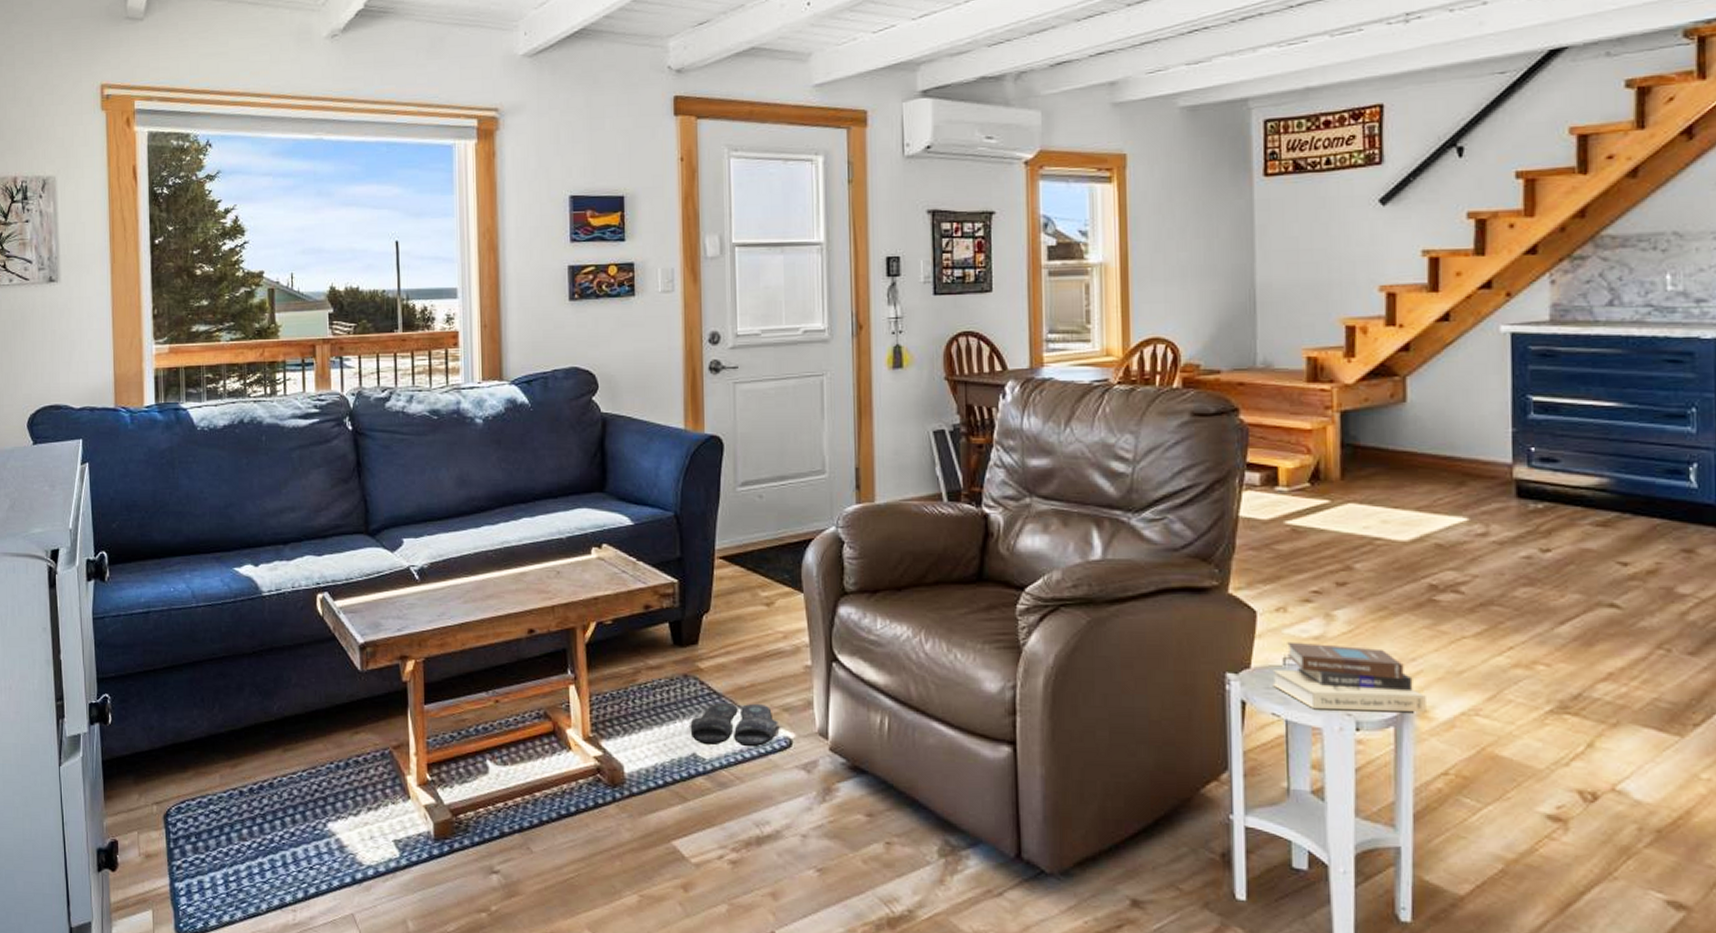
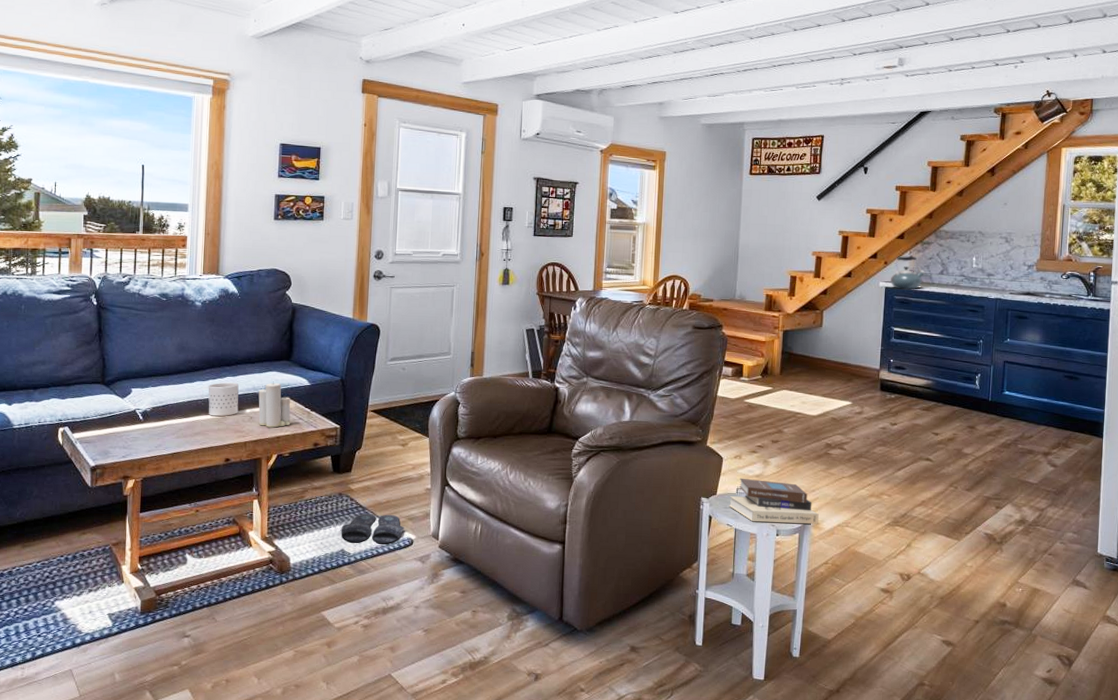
mug: none [499,525,541,573] -> present [208,382,239,417]
candle: none [566,521,612,585] -> present [258,381,291,428]
kettle: none [1520,281,1581,335] -> present [891,256,925,290]

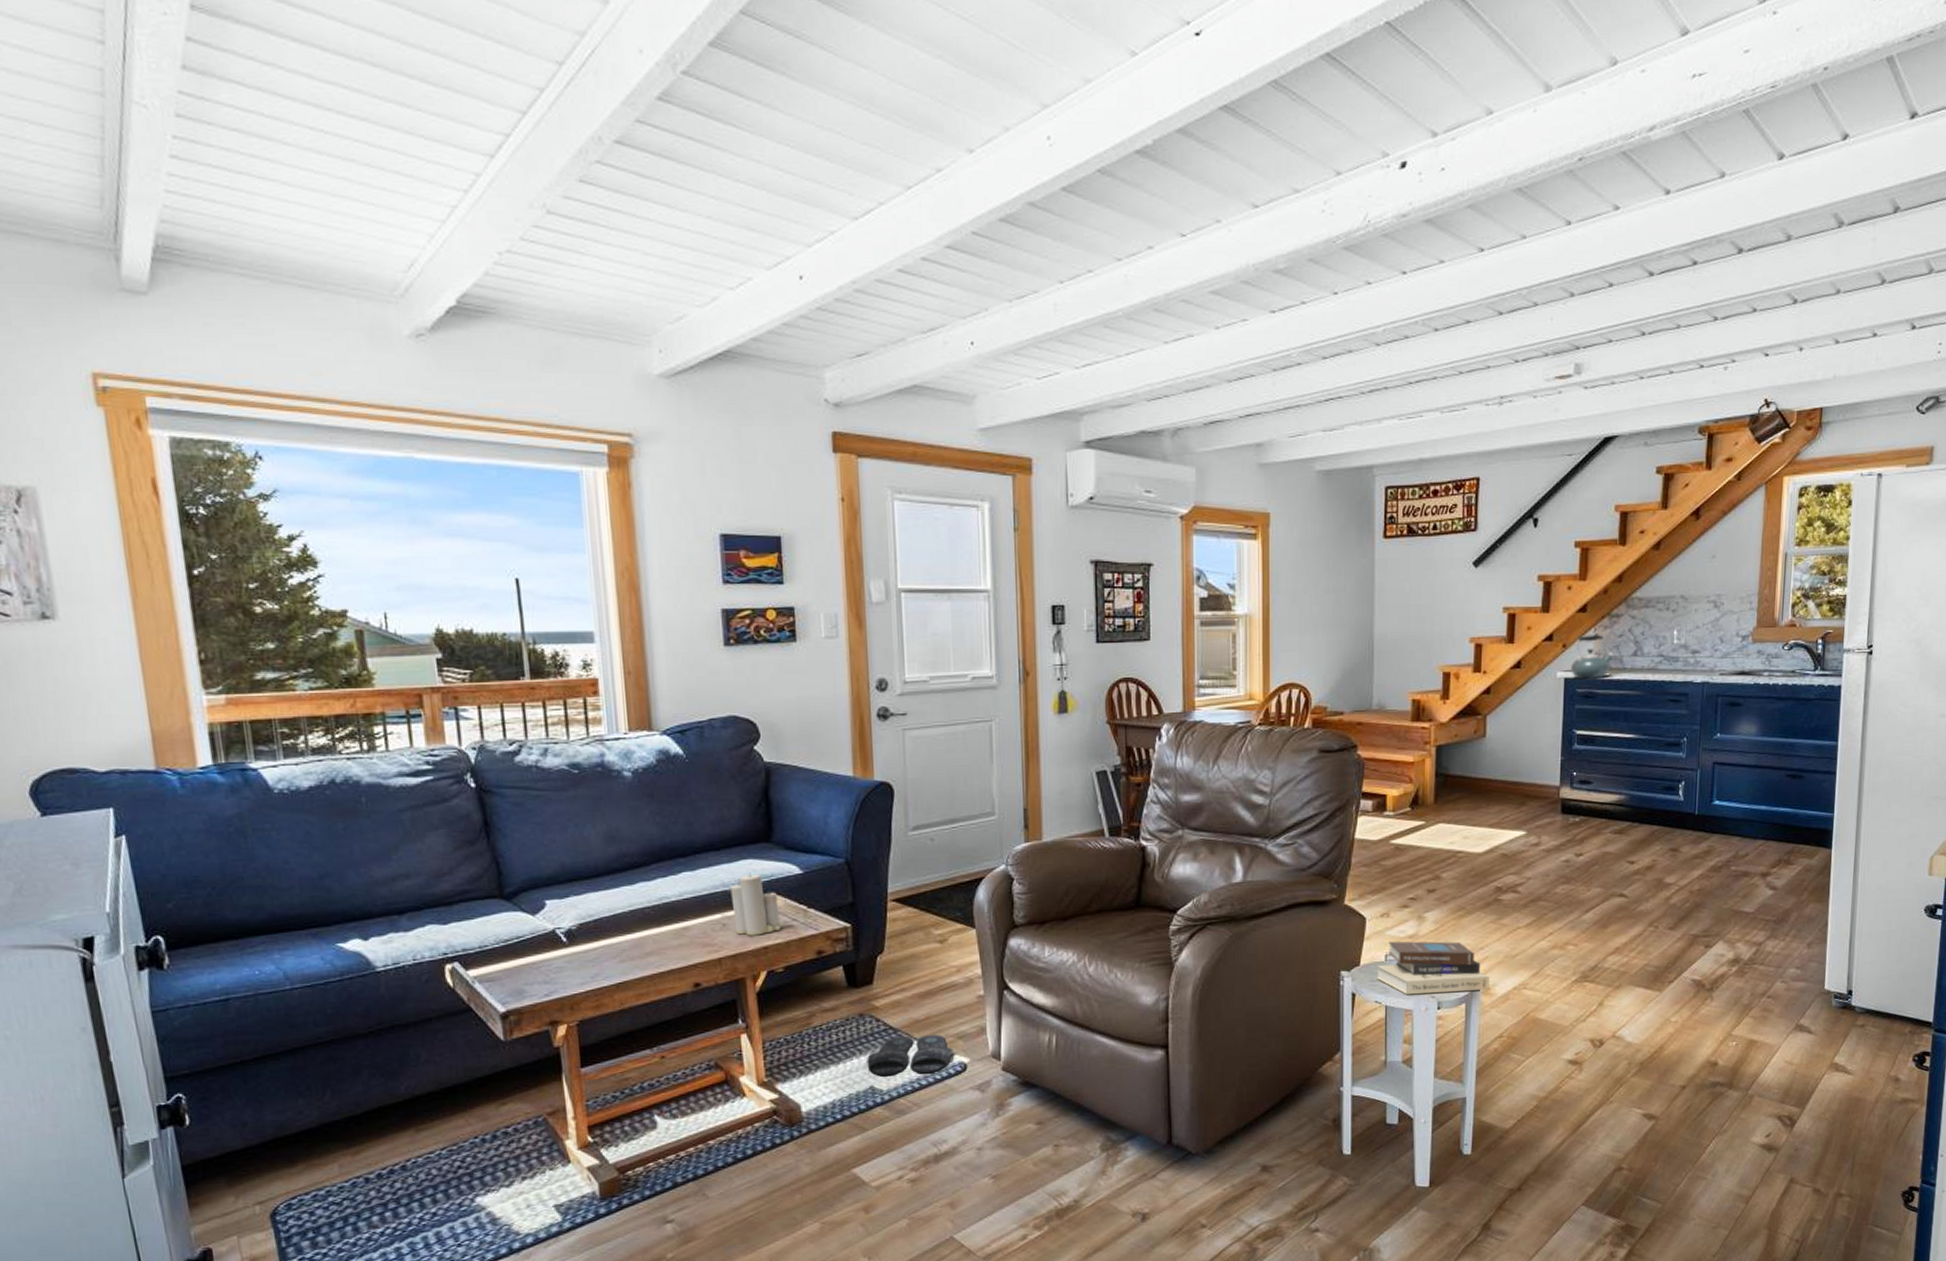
mug: present [208,382,239,417] -> none [656,879,705,928]

